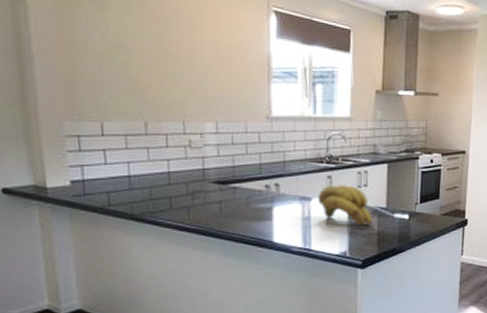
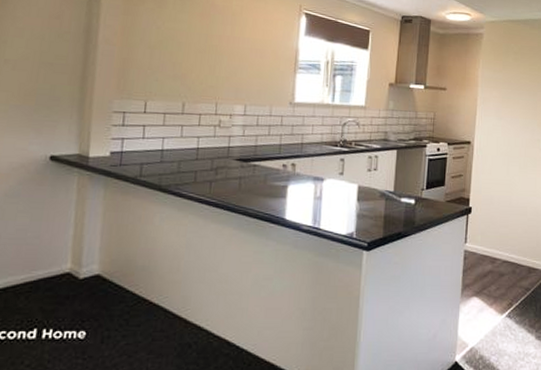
banana bunch: present [318,185,373,226] -> none [330,167,380,208]

